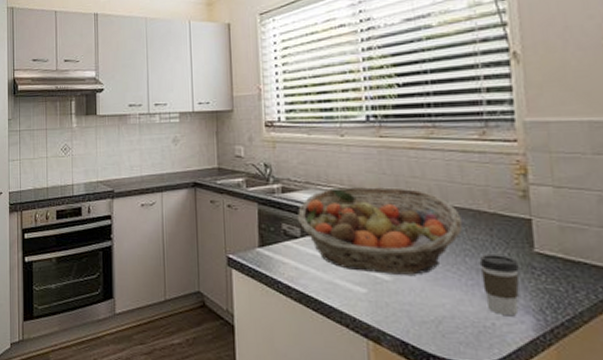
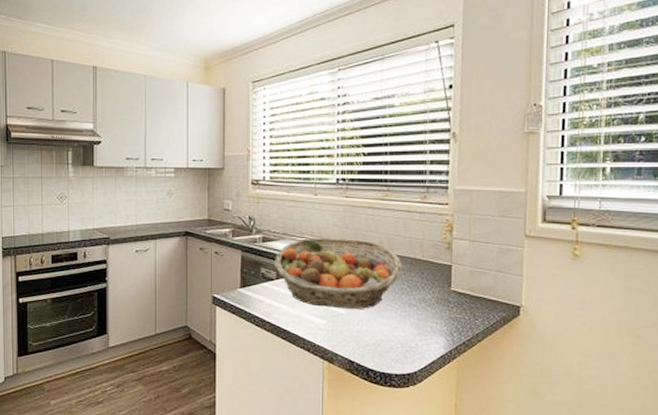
coffee cup: present [479,255,520,317] -> none [411,292,439,339]

